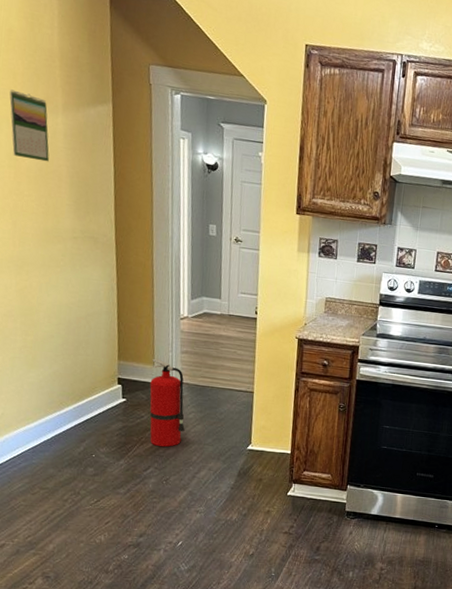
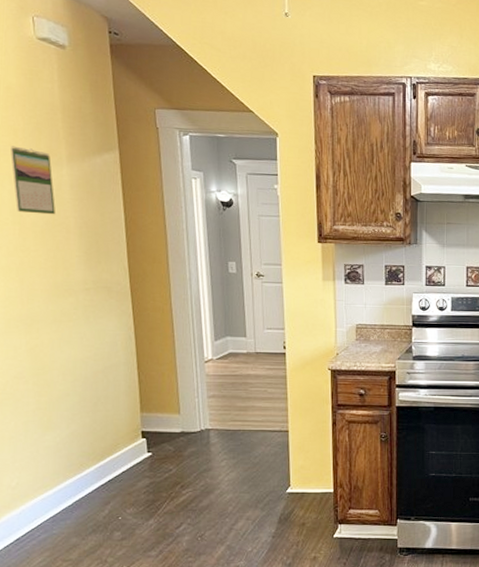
fire extinguisher: present [149,358,185,447] -> none [176,406,217,500]

